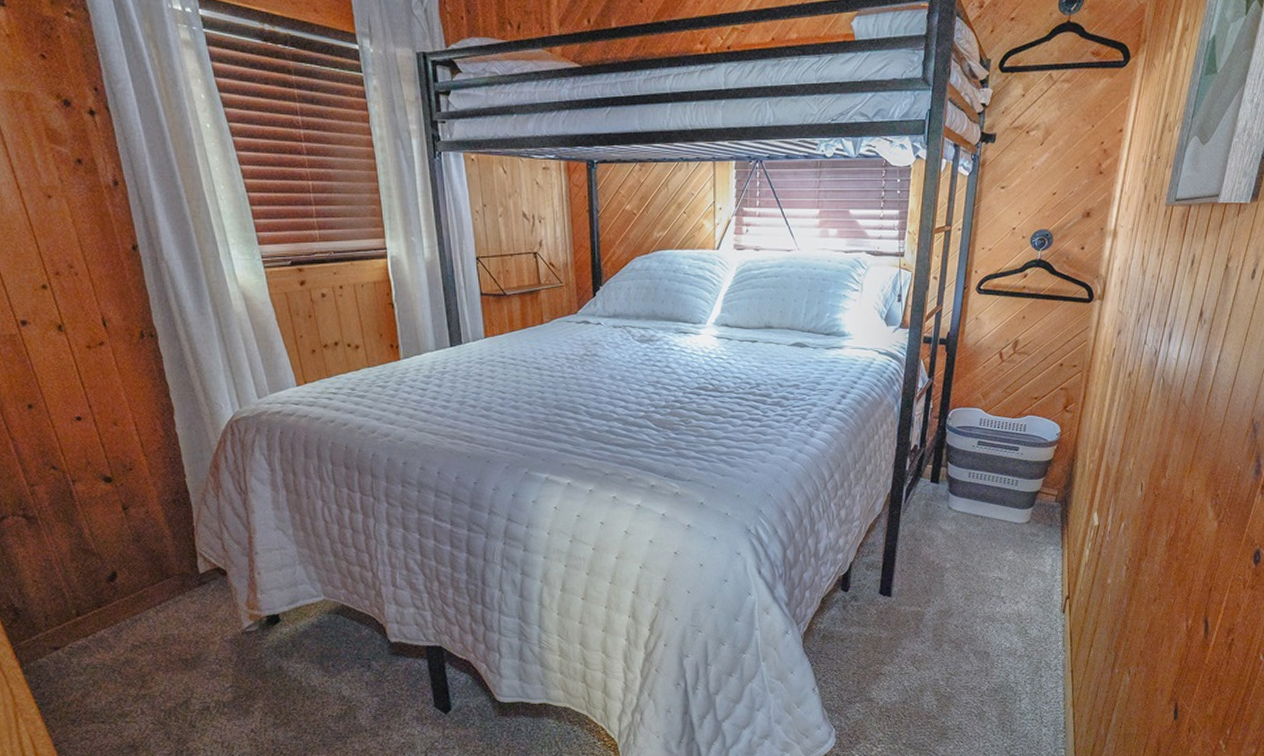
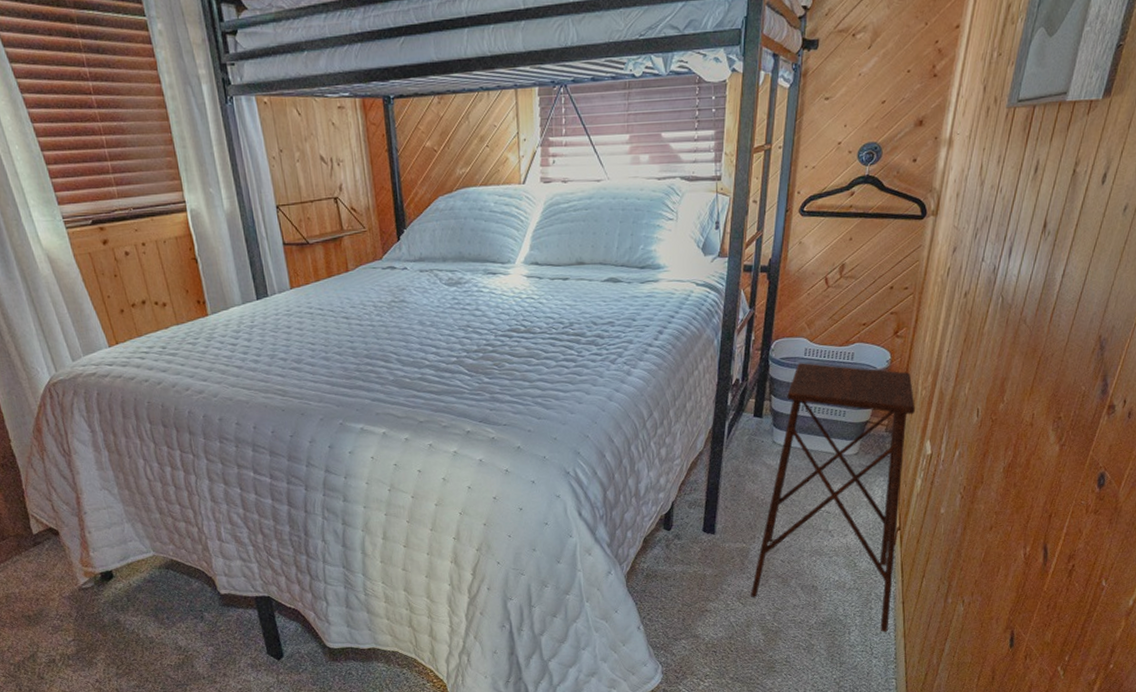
side table: none [925,432,1084,702] -> present [751,362,916,633]

